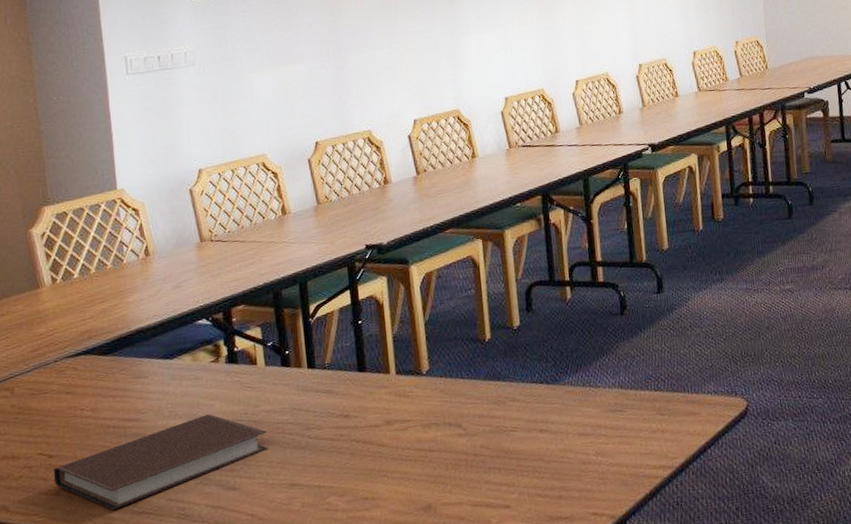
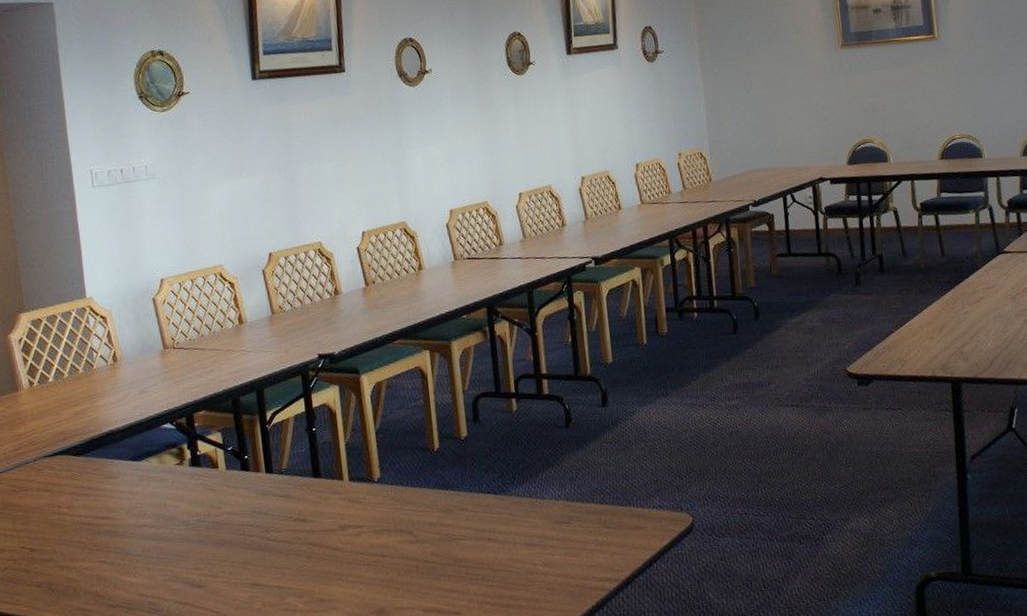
notebook: present [54,414,268,511] -> none [35,514,231,603]

